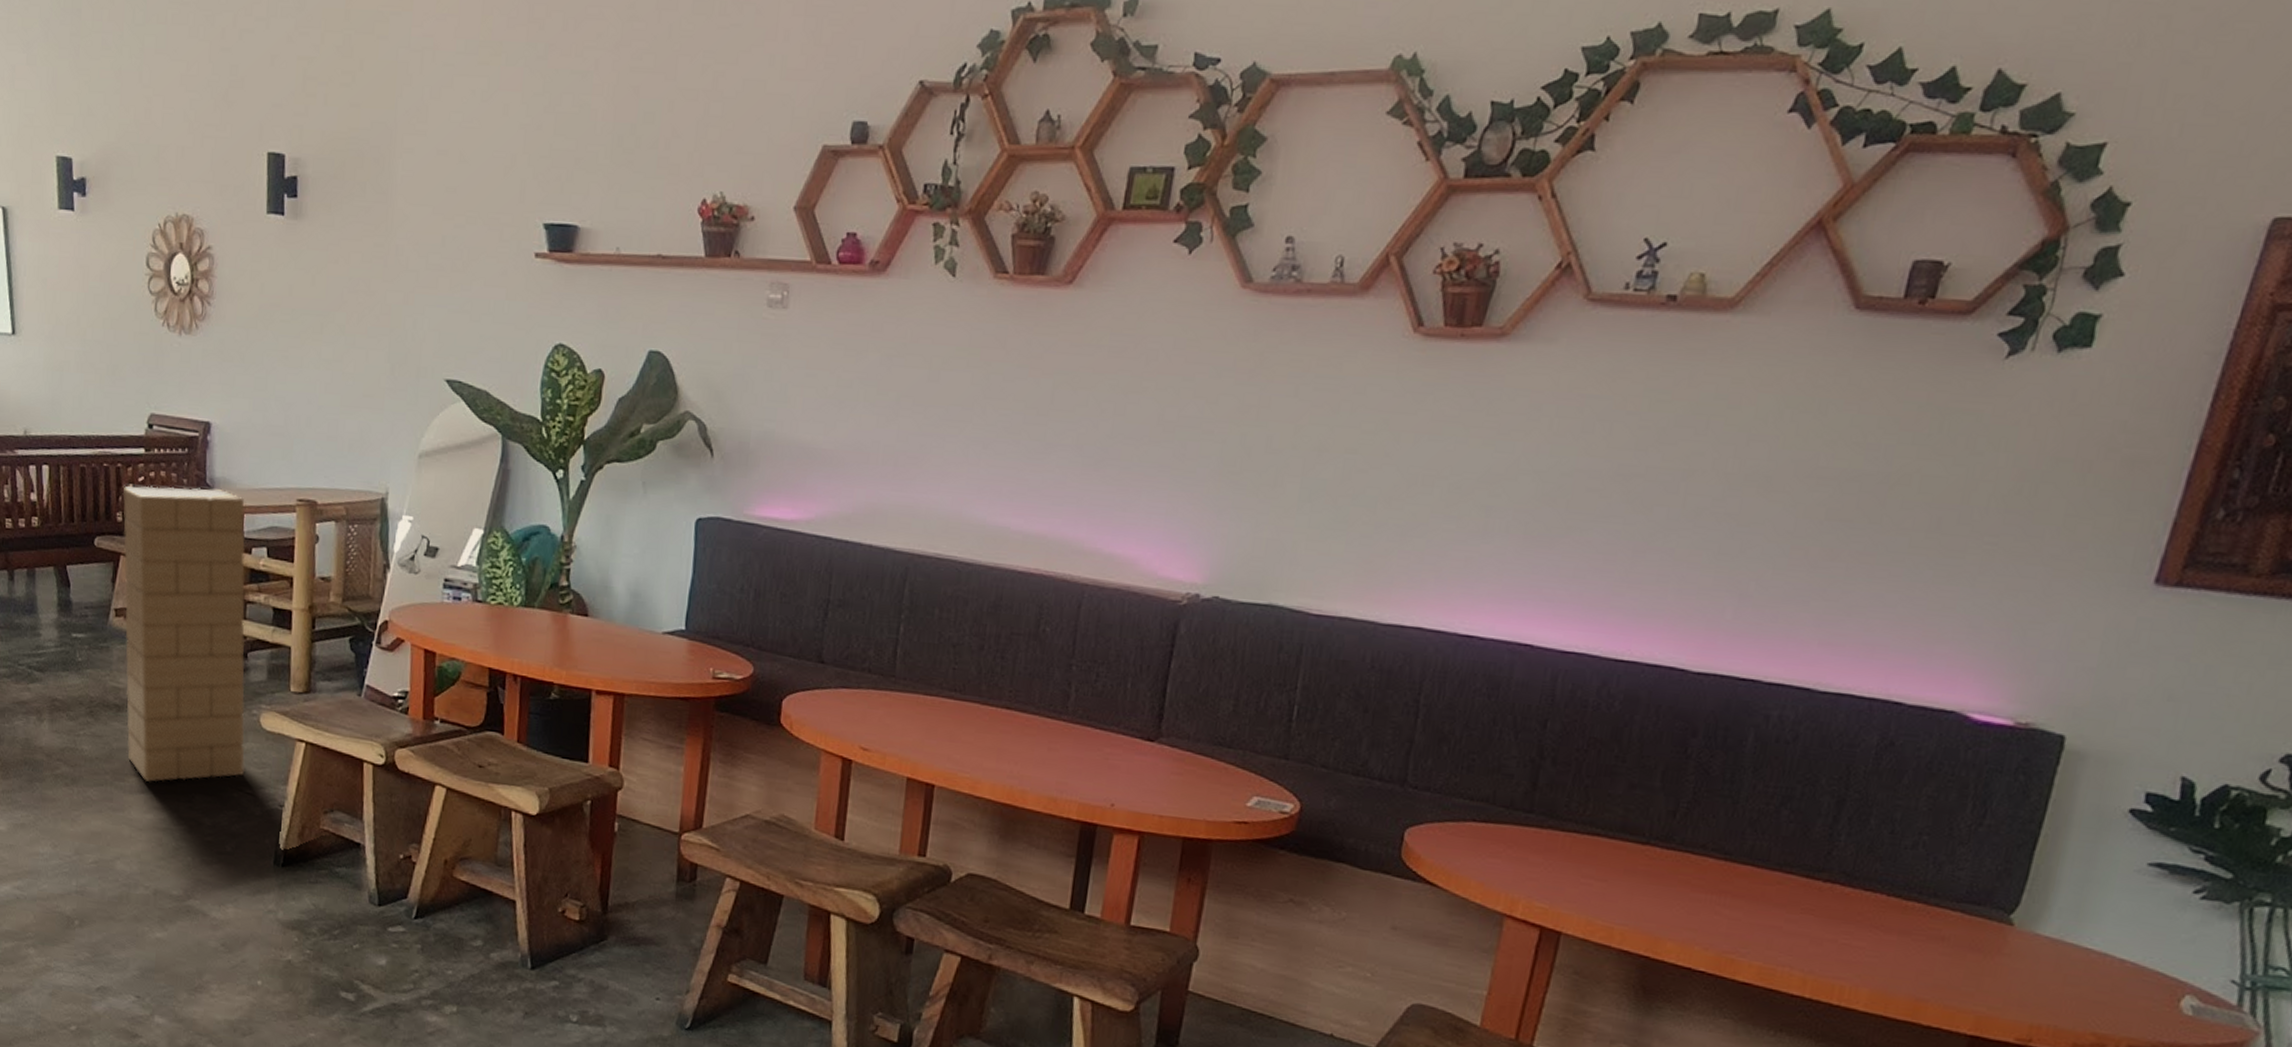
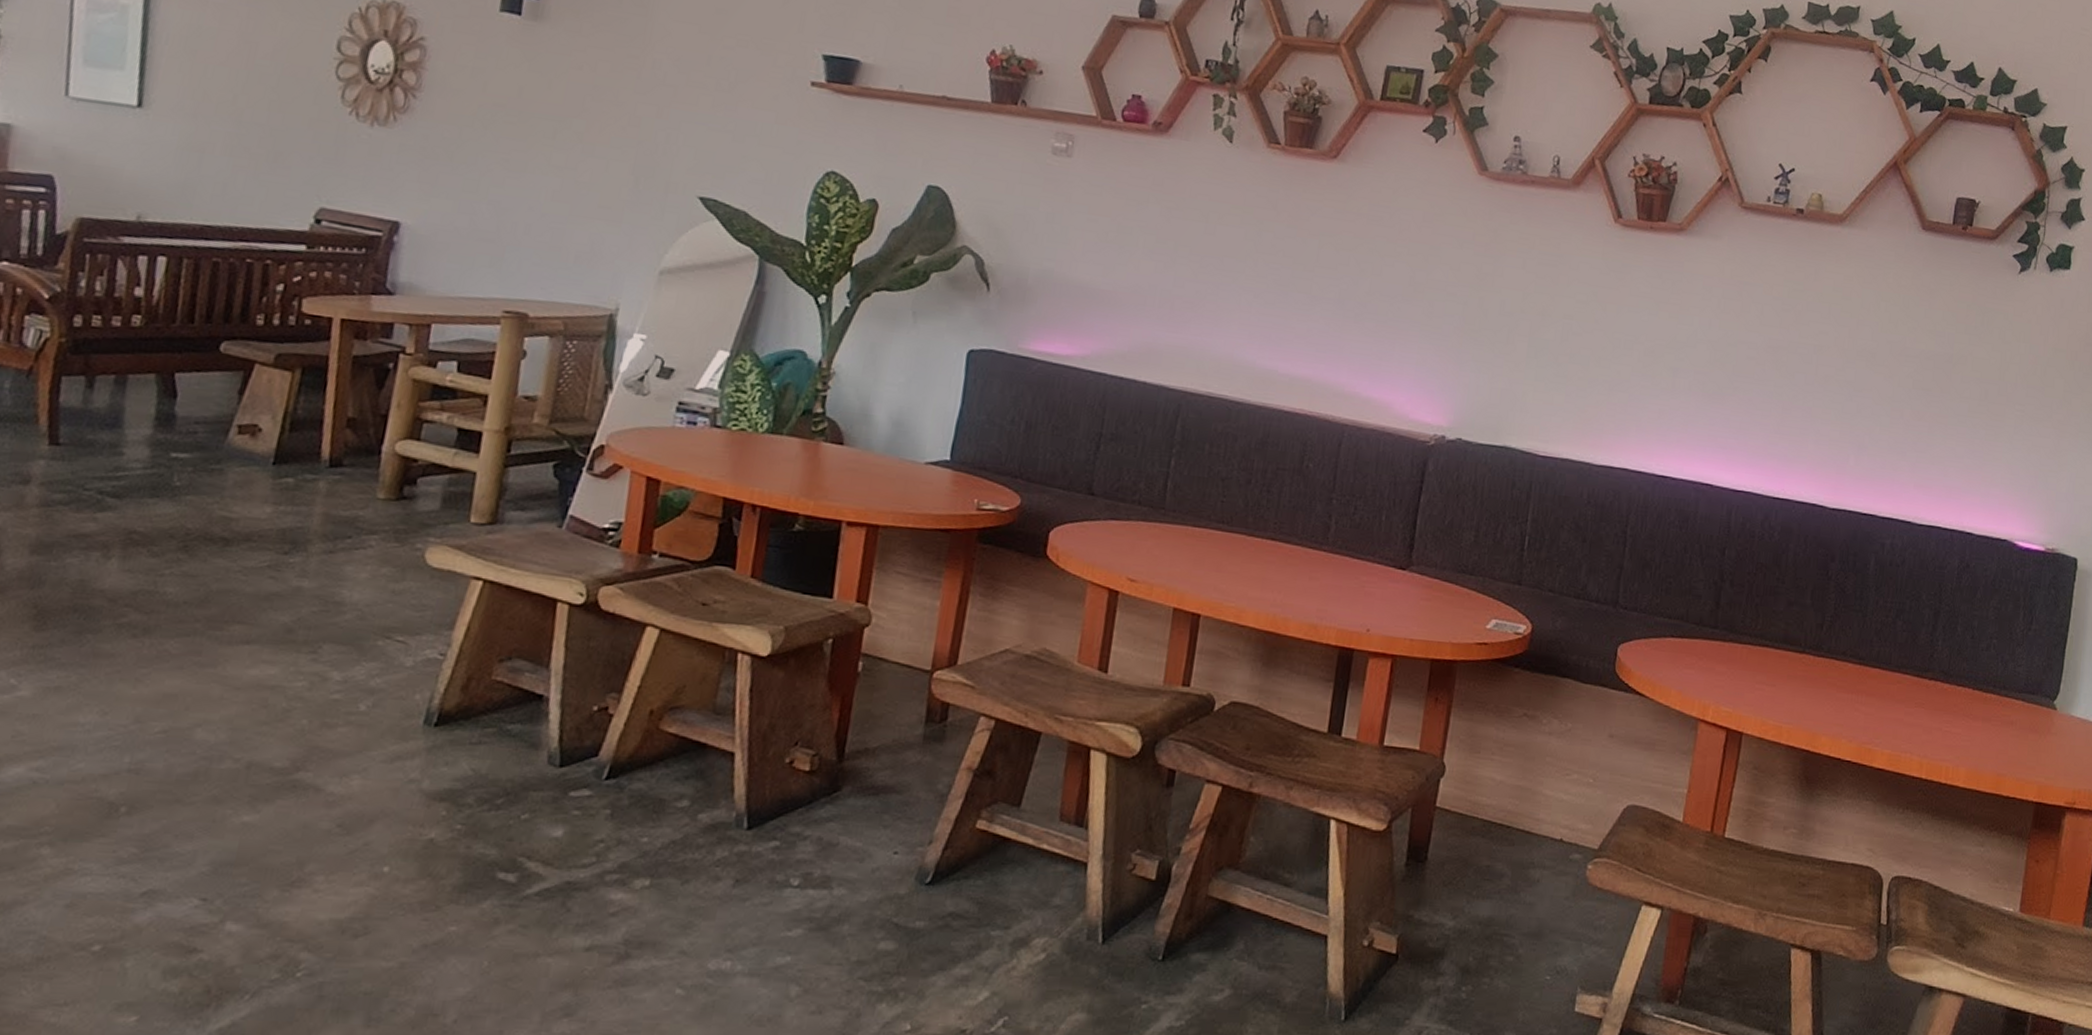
wooden block tower: present [122,486,246,782] -> none [232,286,434,630]

